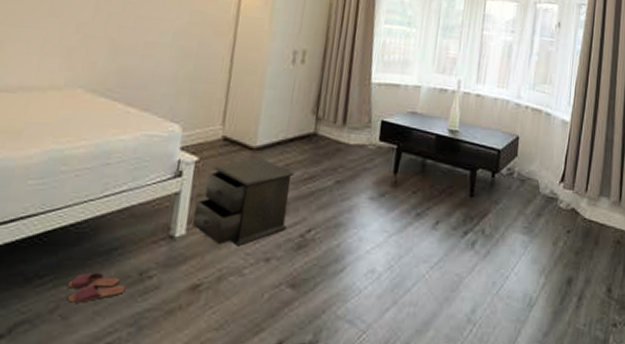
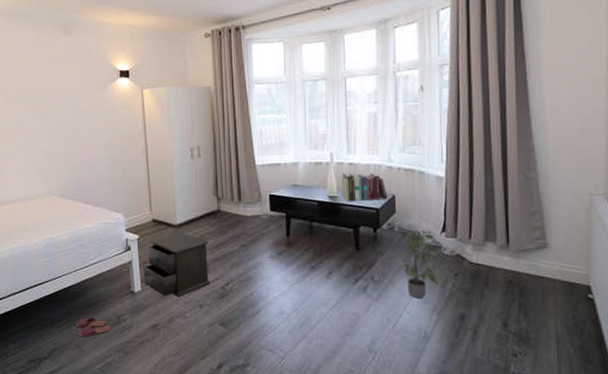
books: none [463,104,512,141] -> present [341,172,388,201]
potted plant: none [513,177,556,258] -> present [399,229,443,298]

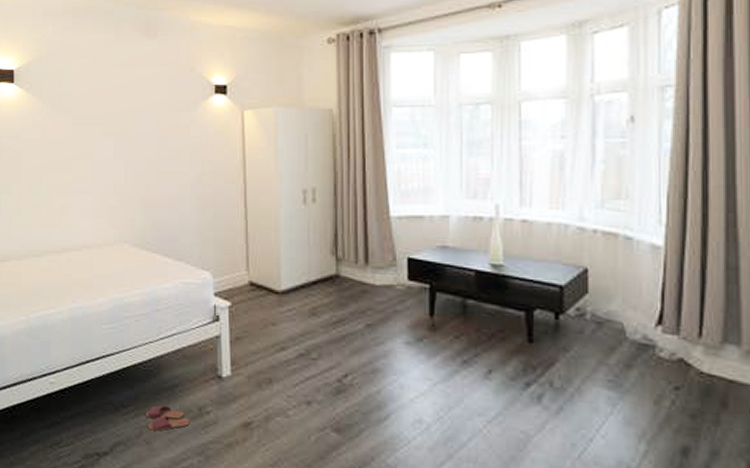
nightstand: present [143,233,210,297] -> none [235,302,322,389]
books: present [341,172,388,201] -> none [510,232,577,274]
potted plant: present [399,229,443,298] -> none [590,319,657,418]

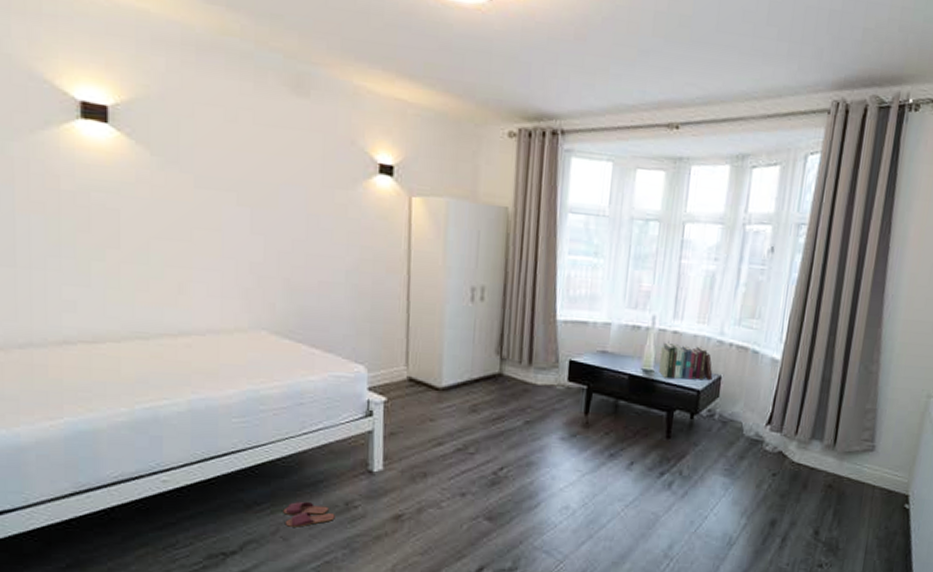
books: none [510,232,577,274] -> present [659,342,713,381]

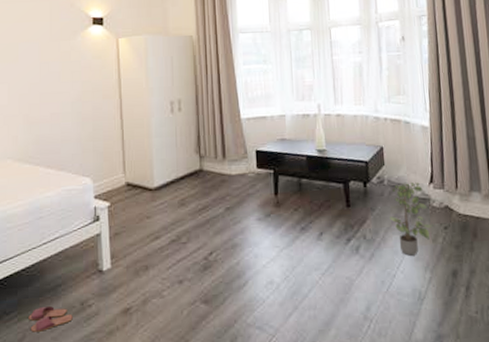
books: present [659,342,713,381] -> none [329,124,376,154]
potted plant: none [713,419,761,499] -> present [390,181,433,256]

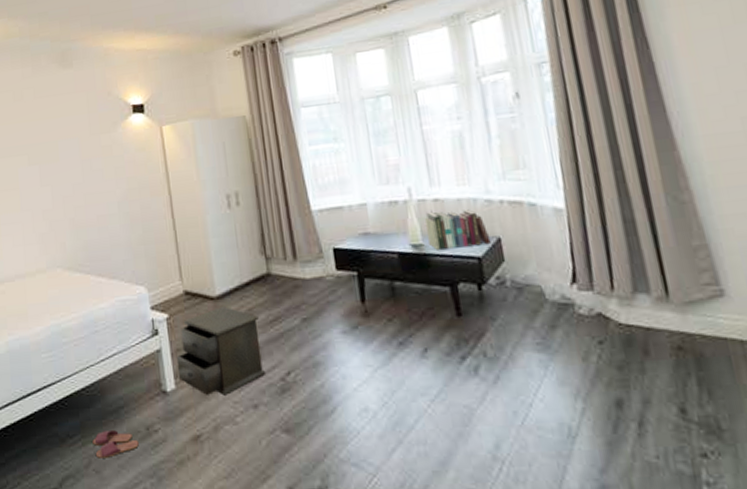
nightstand: none [114,197,191,273] -> present [176,306,265,396]
books: none [329,124,376,154] -> present [425,209,491,250]
potted plant: present [390,181,433,256] -> none [518,281,582,379]

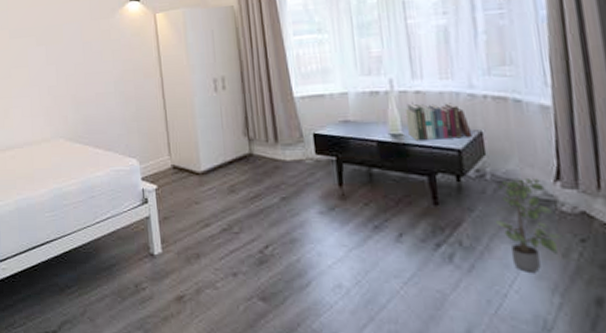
slippers: present [92,430,139,458] -> none [88,285,128,309]
nightstand: present [176,306,265,396] -> none [163,182,245,262]
potted plant: none [518,281,582,379] -> present [496,177,563,272]

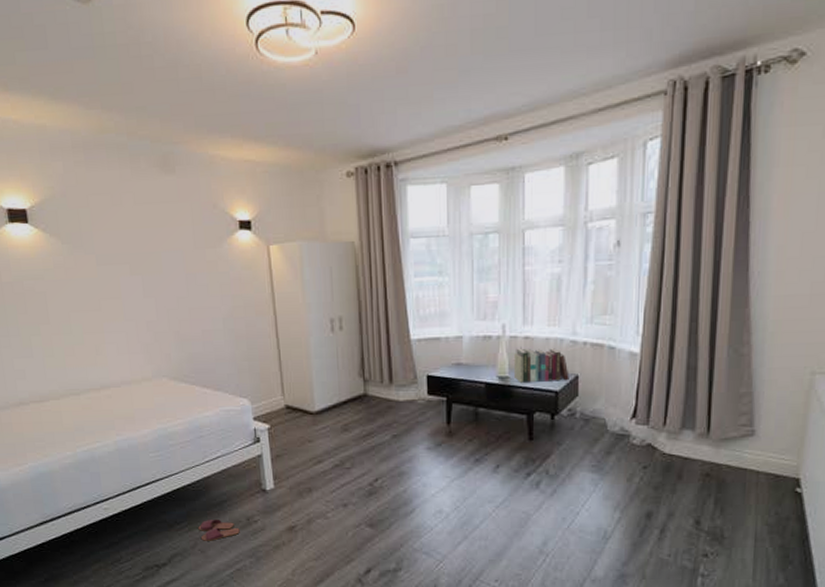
slippers: none [88,285,128,309] -> present [198,520,240,541]
potted plant: present [496,177,563,272] -> none [579,415,630,494]

